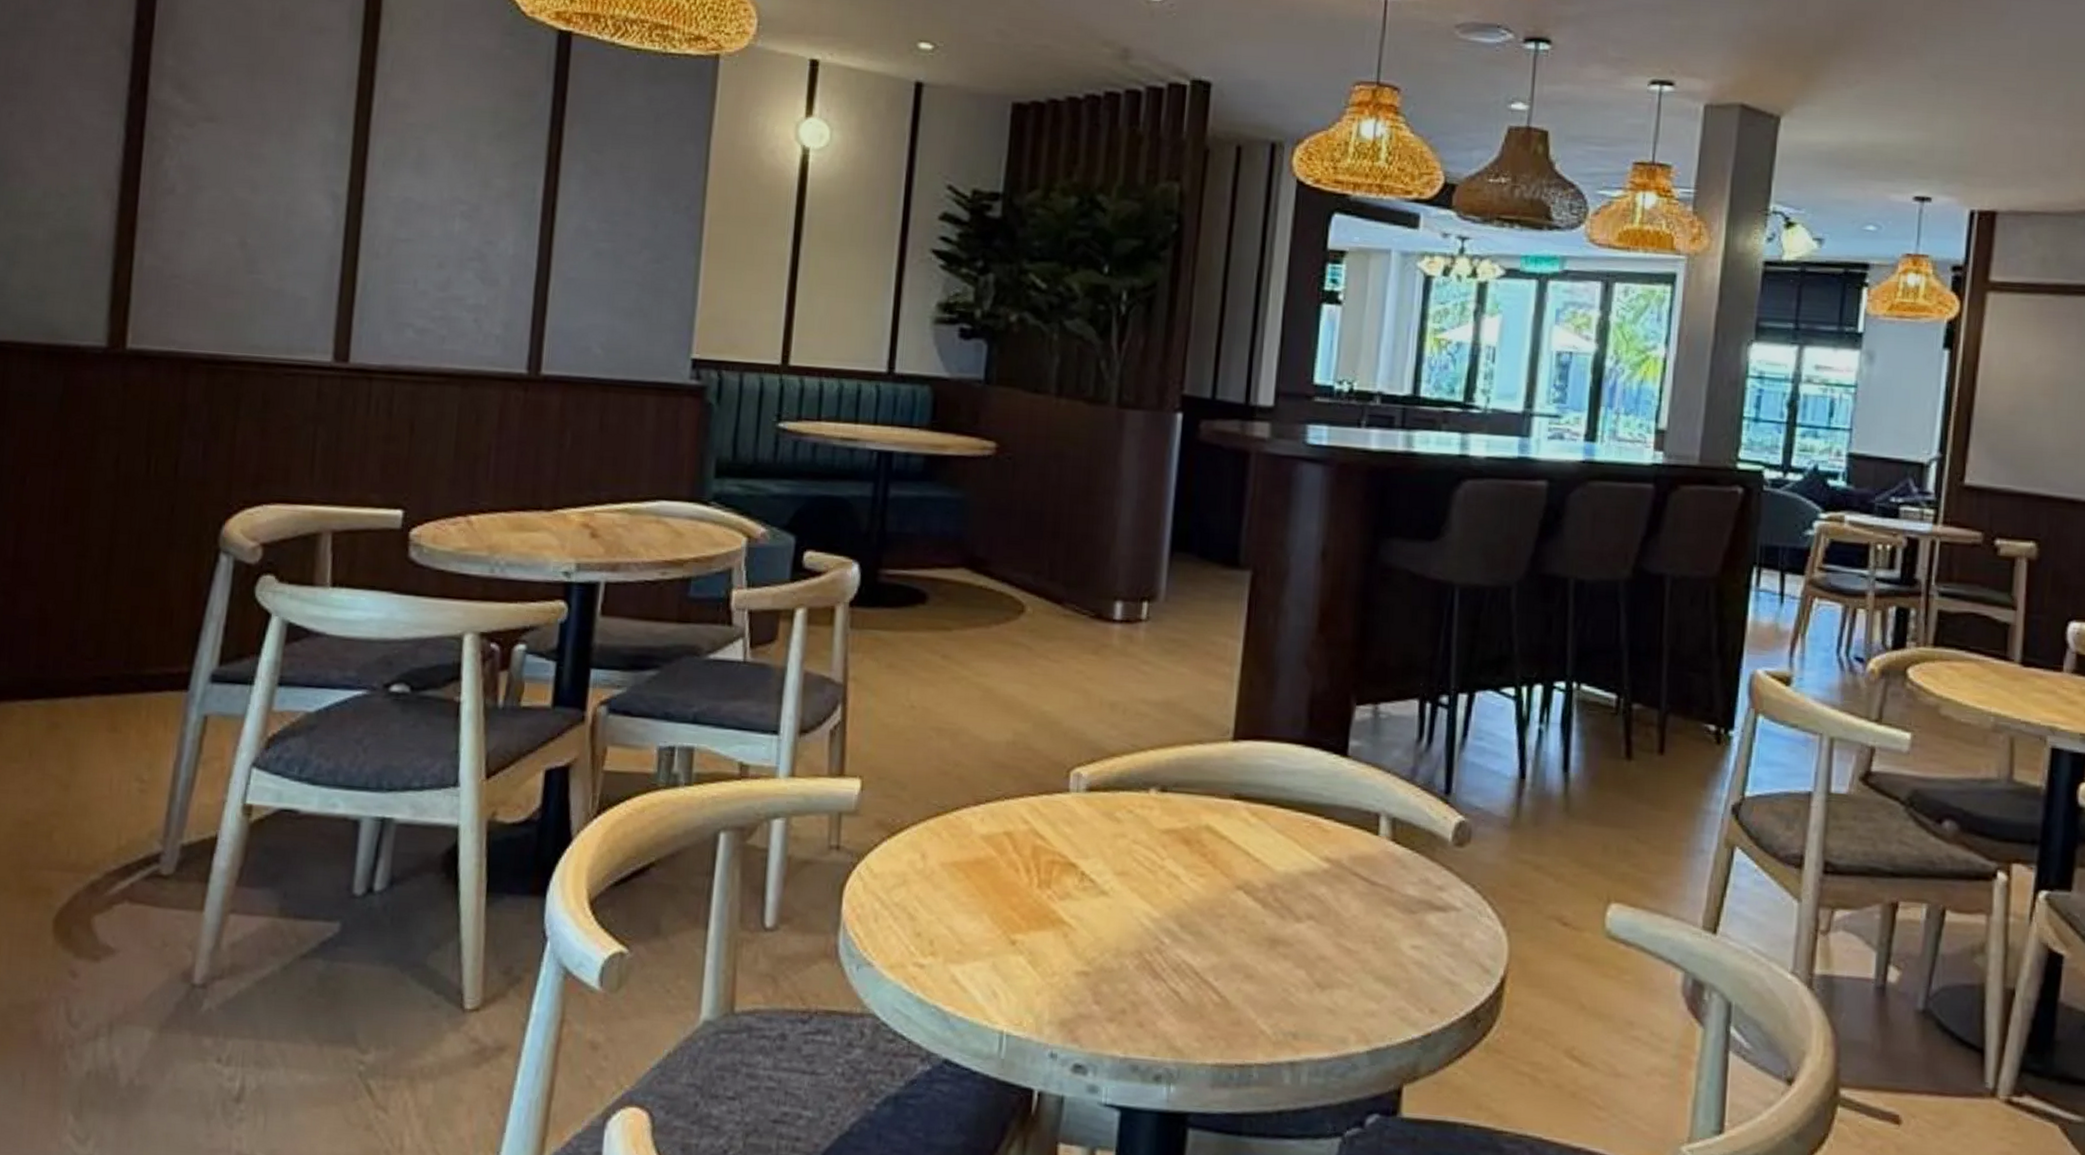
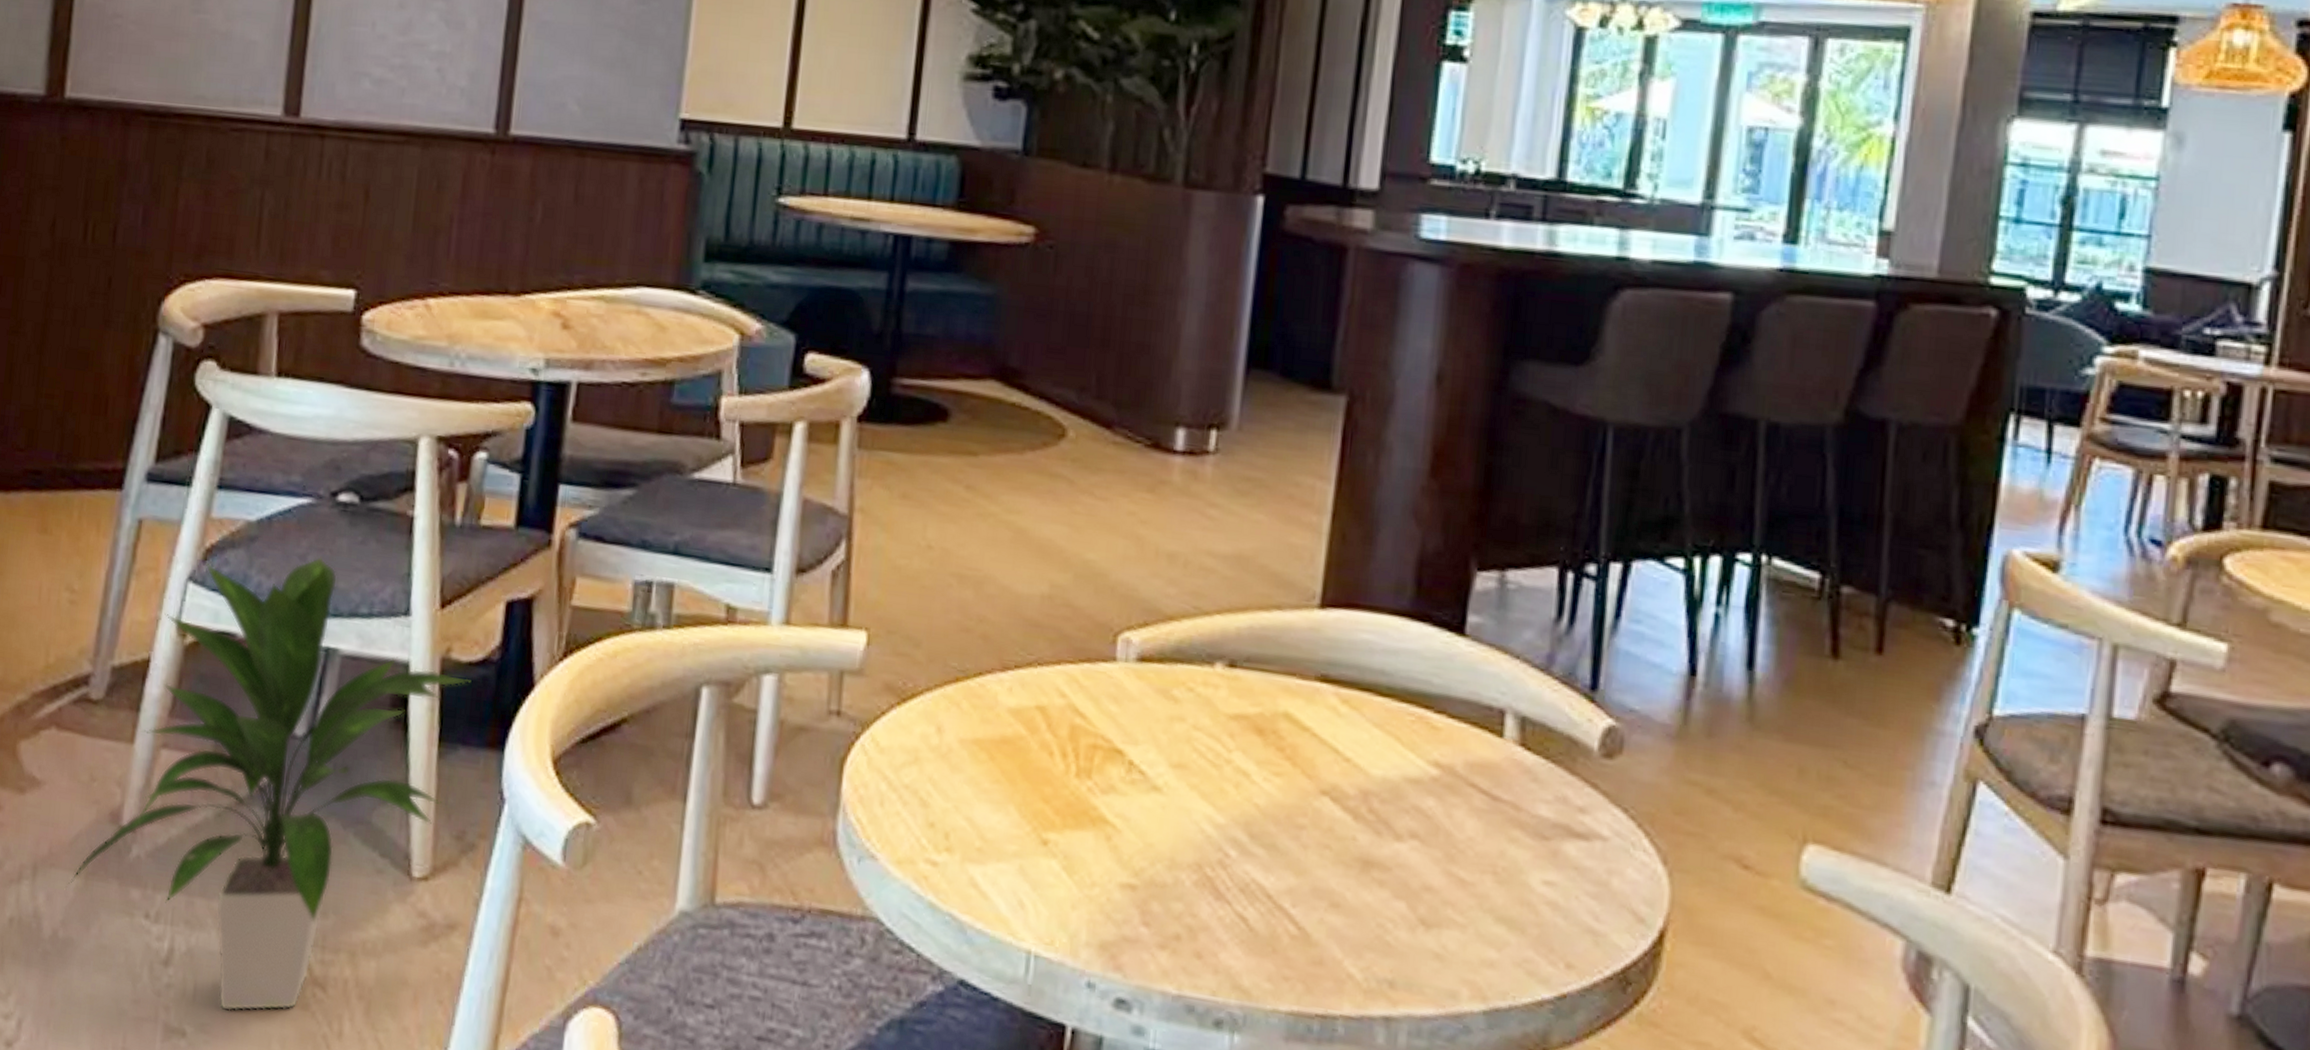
indoor plant: none [141,740,515,1137] -> present [66,556,471,1011]

